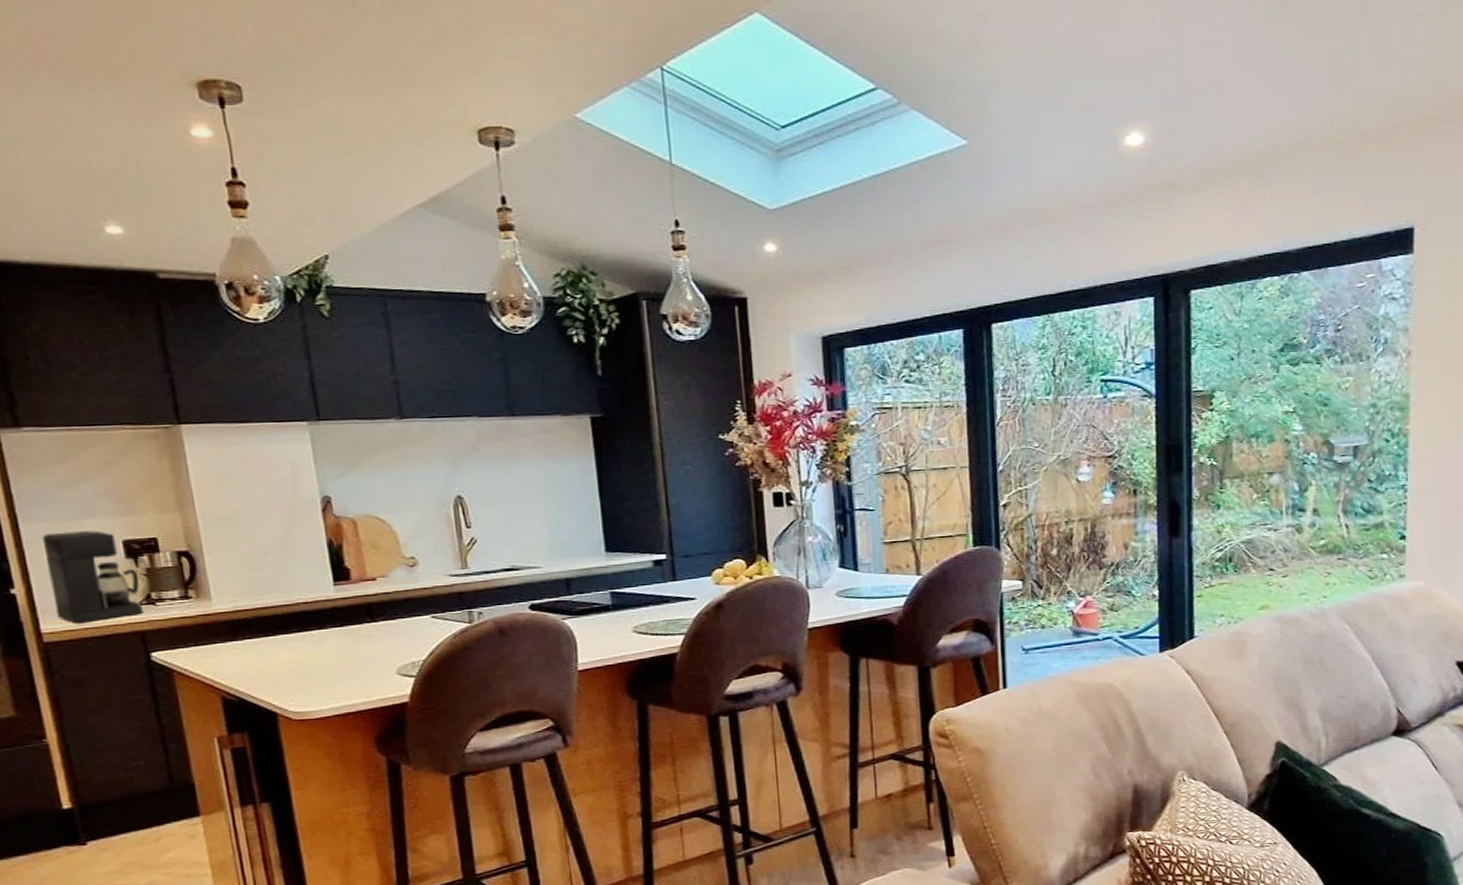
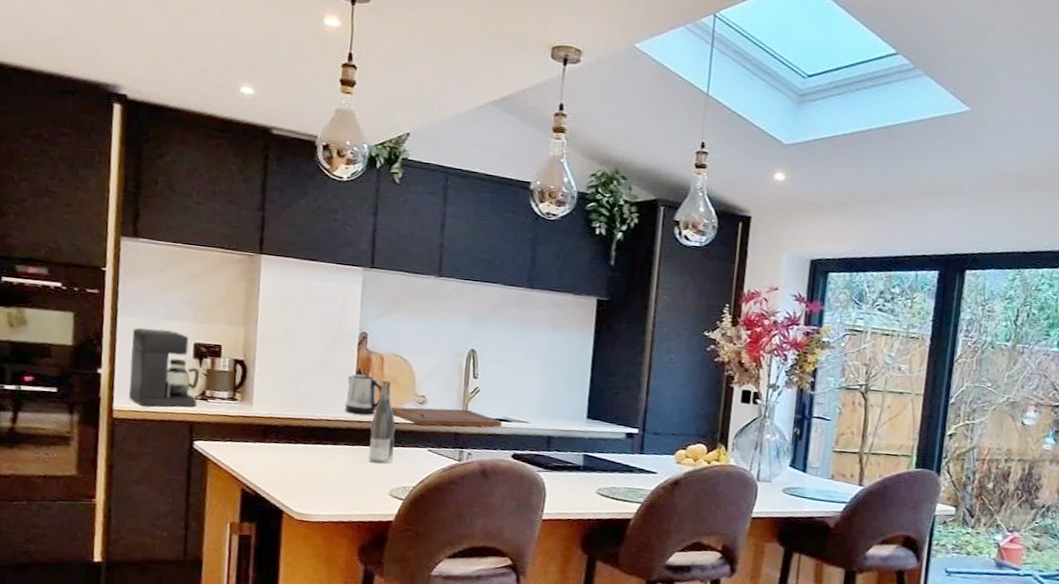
kettle: none [318,544,363,592] -> present [345,374,382,416]
wine bottle: none [358,547,394,643] -> present [368,380,396,465]
cutting board: none [378,564,511,591] -> present [391,407,503,427]

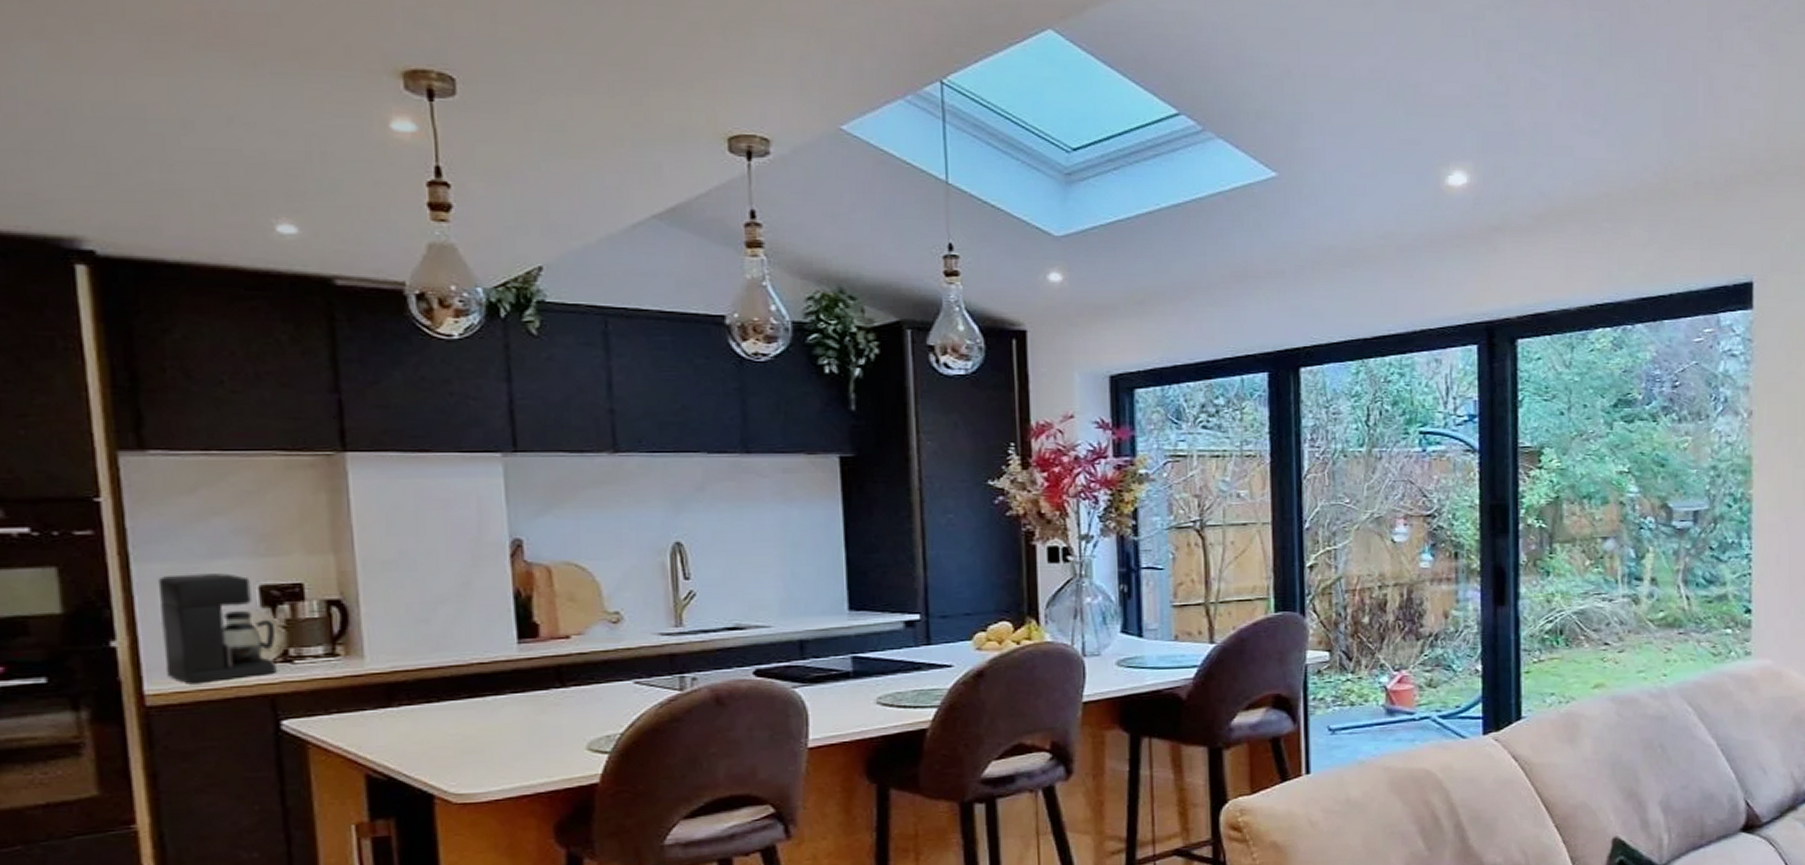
kettle: present [345,374,382,416] -> none [502,595,555,652]
wine bottle: present [368,380,396,465] -> none [546,599,587,712]
cutting board: present [391,407,503,427] -> none [573,621,734,652]

